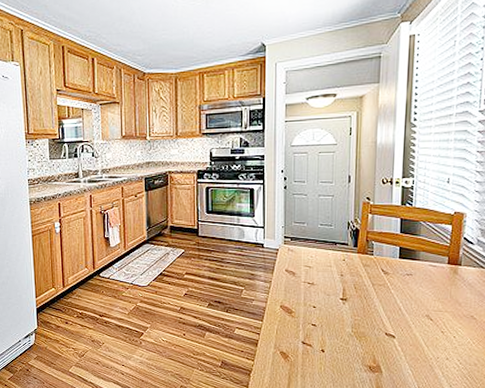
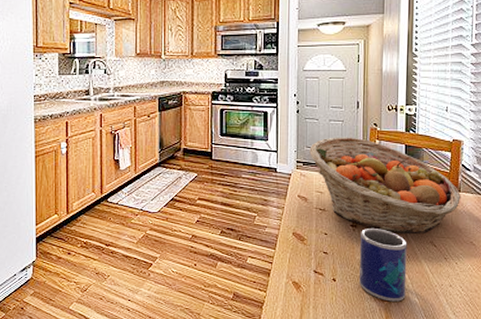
fruit basket: none [297,211,461,307] -> present [309,137,461,233]
mug: none [348,302,401,373] -> present [358,229,407,302]

